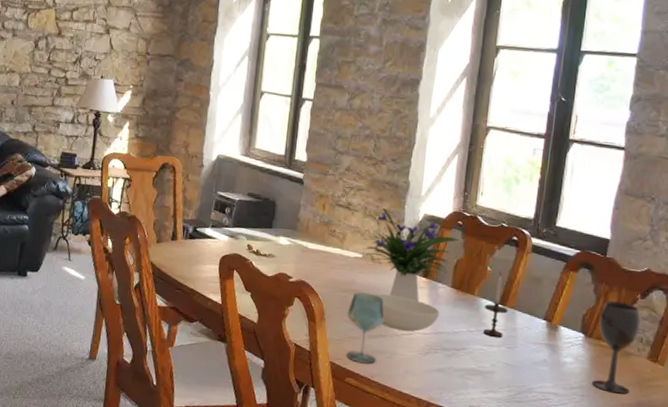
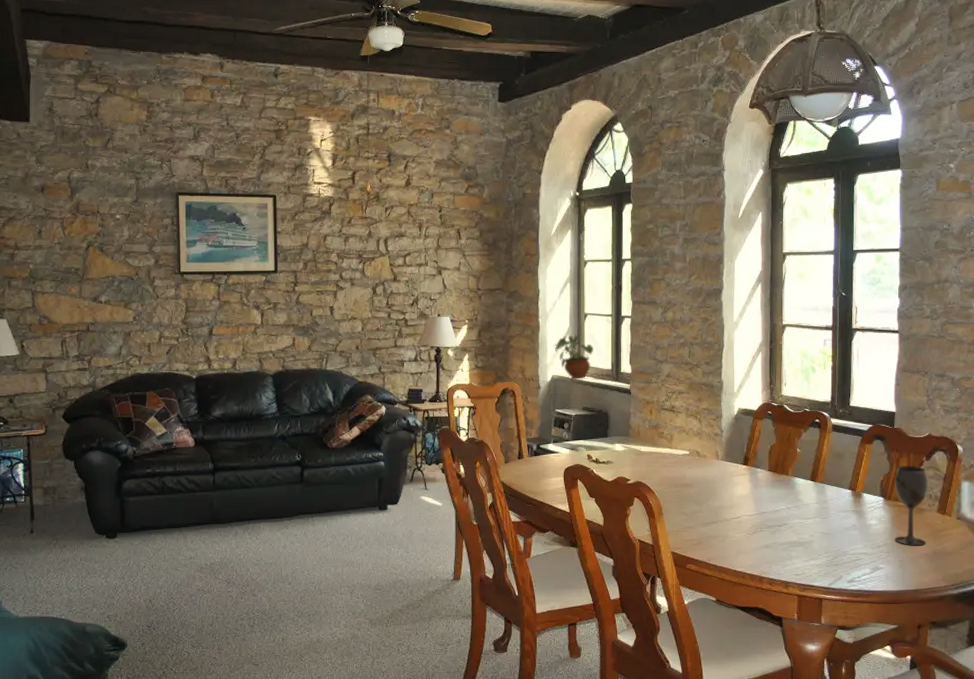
potted plant: none [222,108,267,161] -> present [553,331,593,379]
wine glass: present [346,292,385,364] -> none [681,485,715,549]
flower arrangement: present [363,208,459,302] -> none [689,407,771,488]
bowl: present [374,294,440,332] -> none [703,484,761,515]
candlestick: present [483,270,508,337] -> none [799,450,818,510]

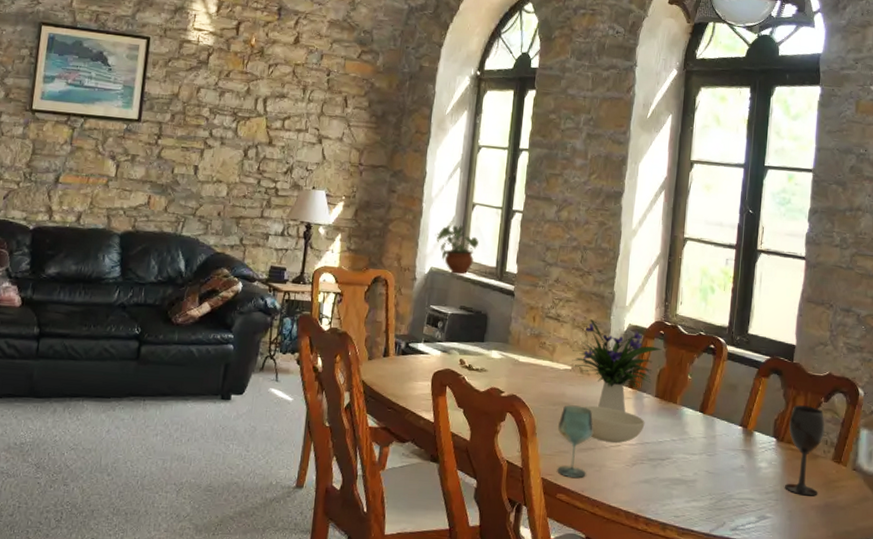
wine glass: none [681,485,715,549] -> present [557,405,594,478]
flower arrangement: none [689,407,771,488] -> present [572,319,662,413]
bowl: none [703,484,761,515] -> present [583,405,645,443]

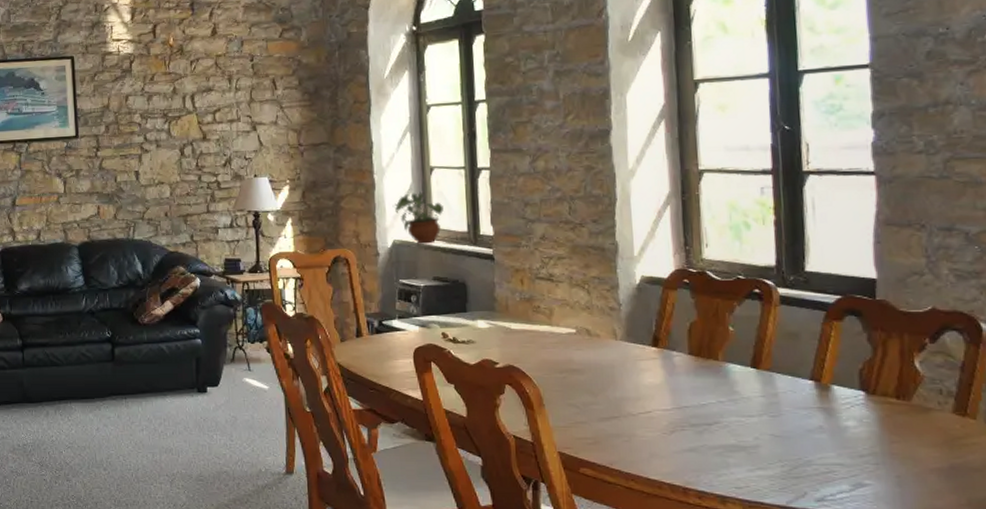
wine glass: present [557,405,594,478] -> none [569,371,615,450]
flower arrangement: present [572,319,662,413] -> none [574,275,689,375]
bowl: present [583,405,645,443] -> none [597,370,680,409]
wine glass: present [785,405,825,496] -> none [880,350,937,457]

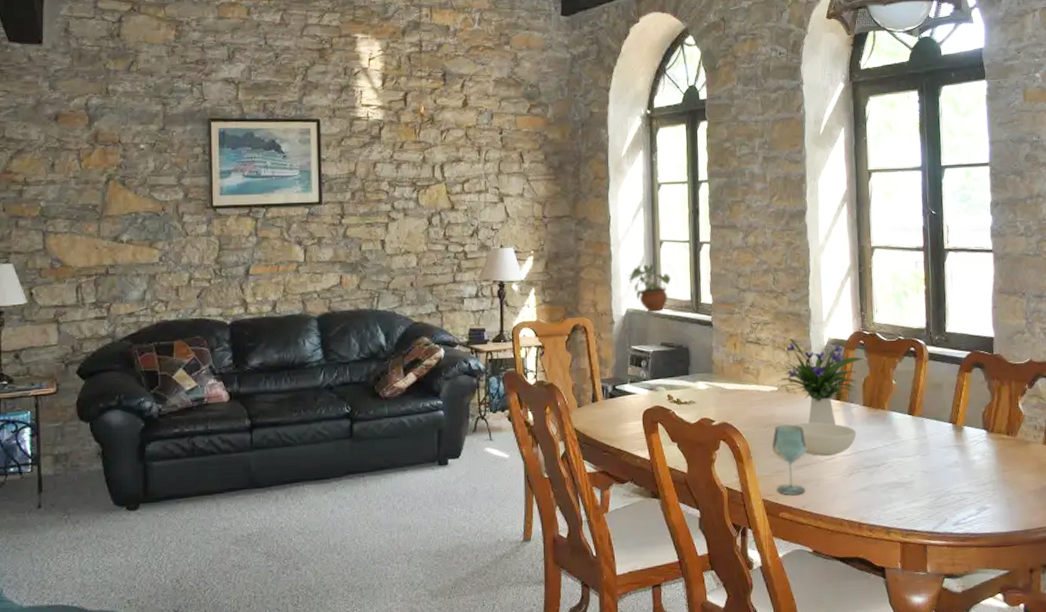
wine glass: none [569,371,615,450] -> present [771,424,808,495]
flower arrangement: none [574,275,689,375] -> present [776,338,863,426]
bowl: none [597,370,680,409] -> present [794,422,857,456]

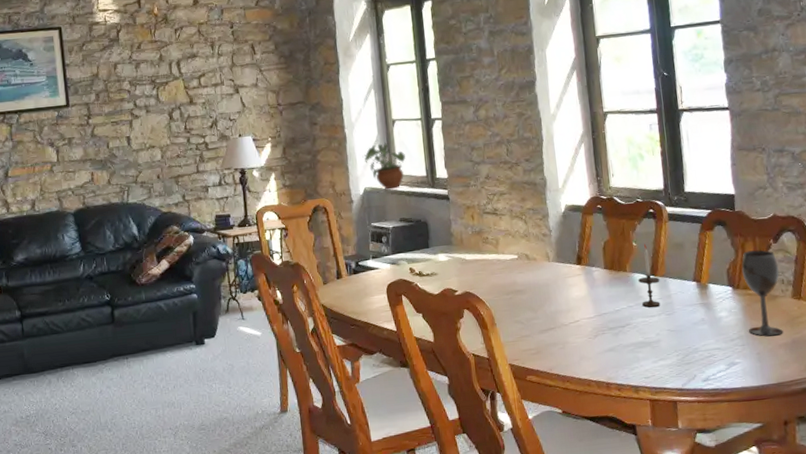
wine glass: present [771,424,808,495] -> none [515,290,551,359]
flower arrangement: present [776,338,863,426] -> none [515,207,602,290]
bowl: present [794,422,857,456] -> none [536,287,600,320]
candlestick: none [896,382,917,447] -> present [638,243,661,307]
wine glass: none [996,394,1033,482] -> present [741,250,783,336]

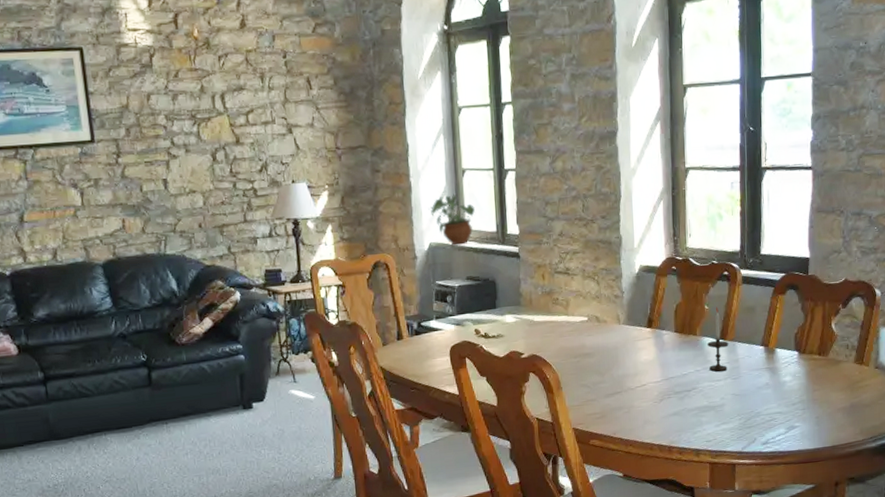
wine glass: present [741,250,783,336] -> none [809,314,845,401]

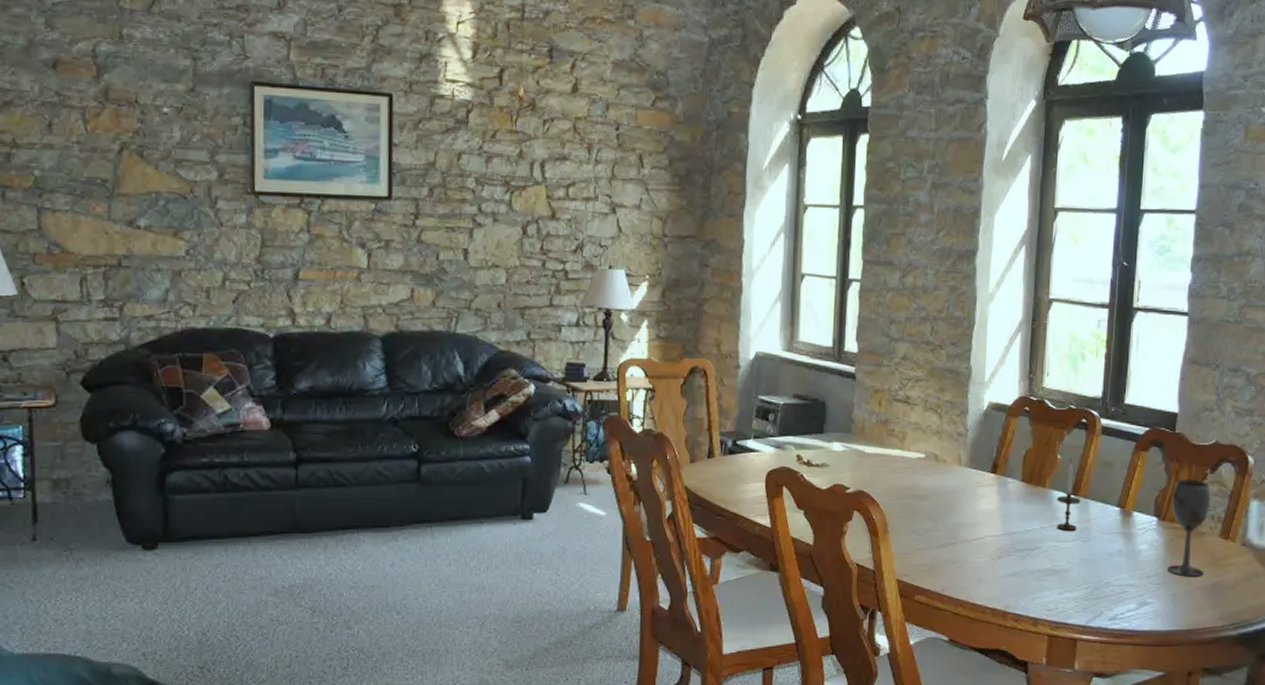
potted plant: present [428,190,475,246] -> none [758,295,811,358]
wine glass: none [809,314,845,401] -> present [1168,479,1211,577]

